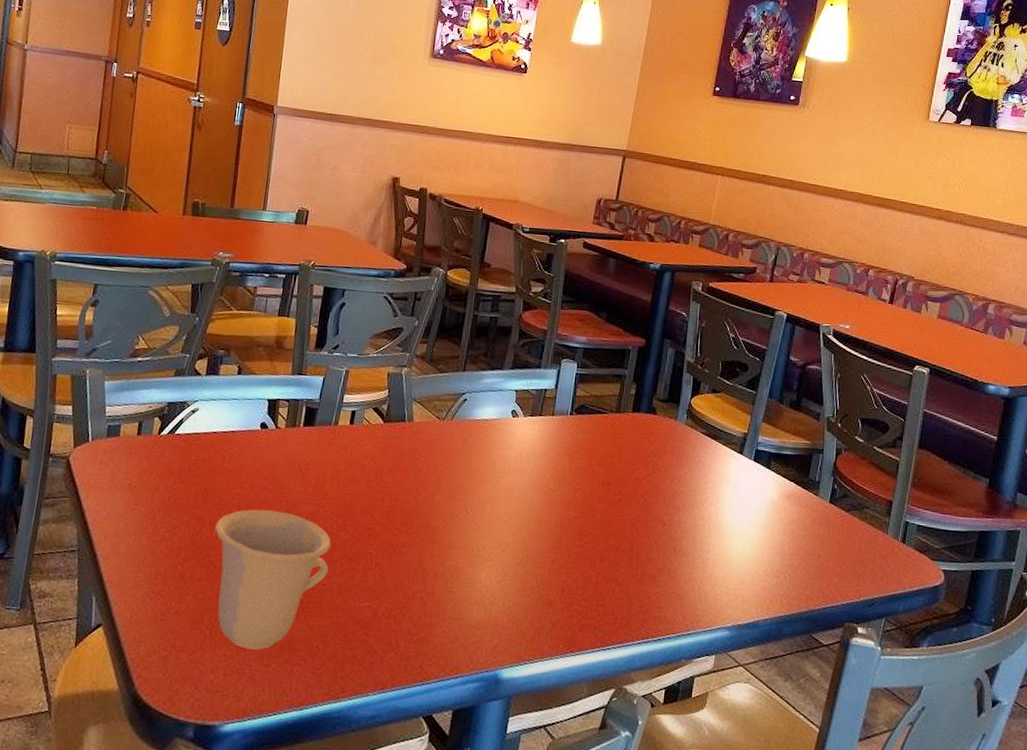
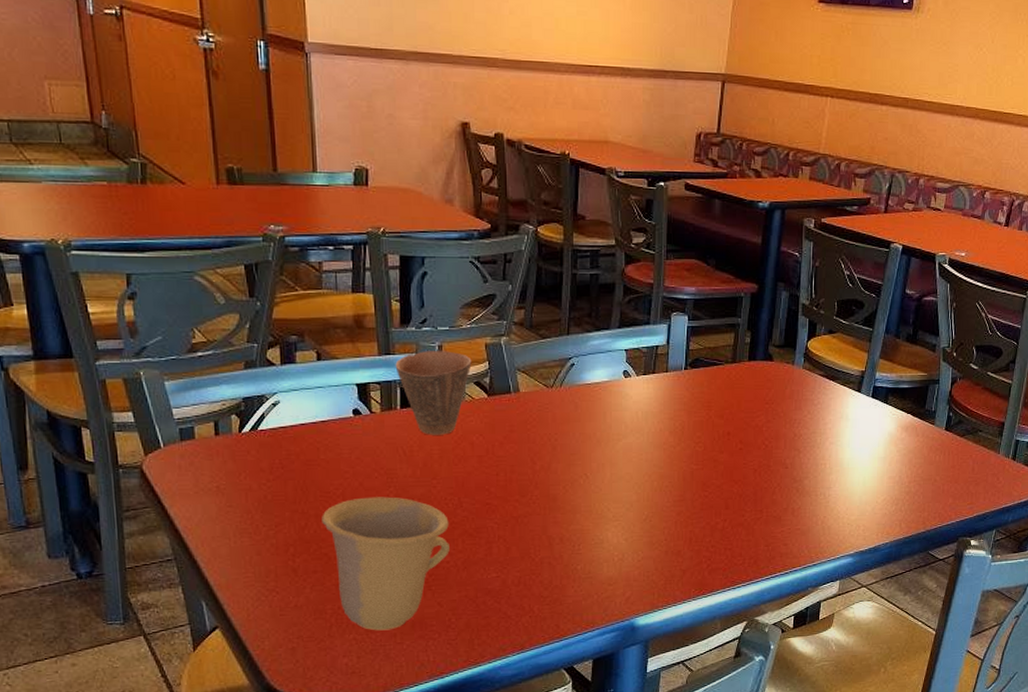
cup: none [304,374,374,456] -> present [395,351,472,435]

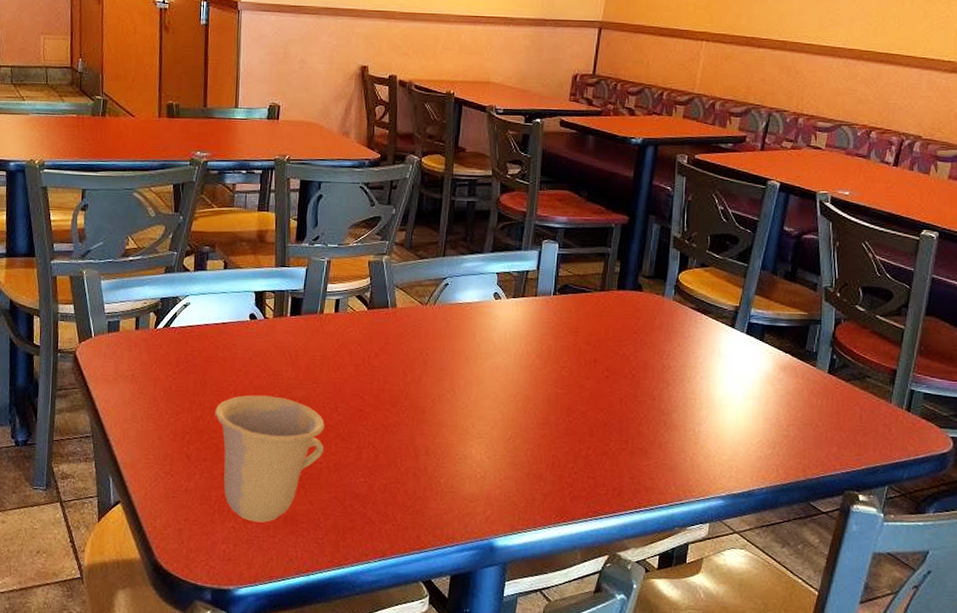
cup: present [395,351,472,435] -> none [289,265,356,343]

